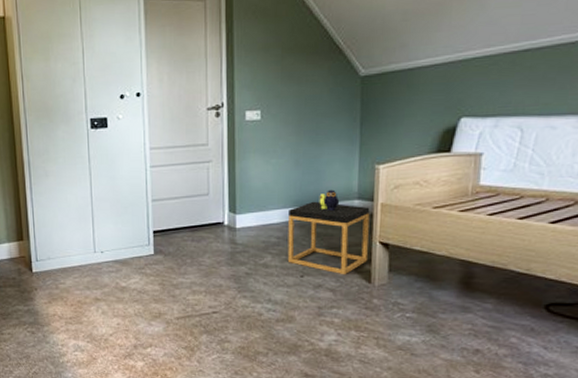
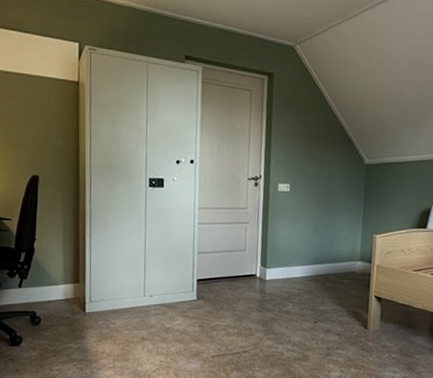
side table: present [287,189,370,275] -> none [305,252,369,322]

